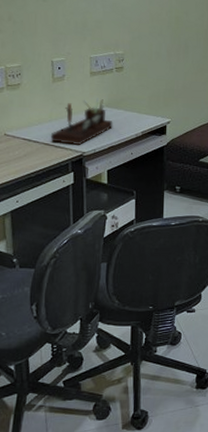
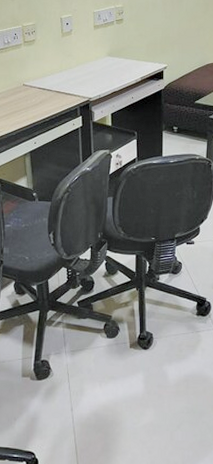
desk organizer: present [50,98,113,145] -> none [61,48,115,91]

